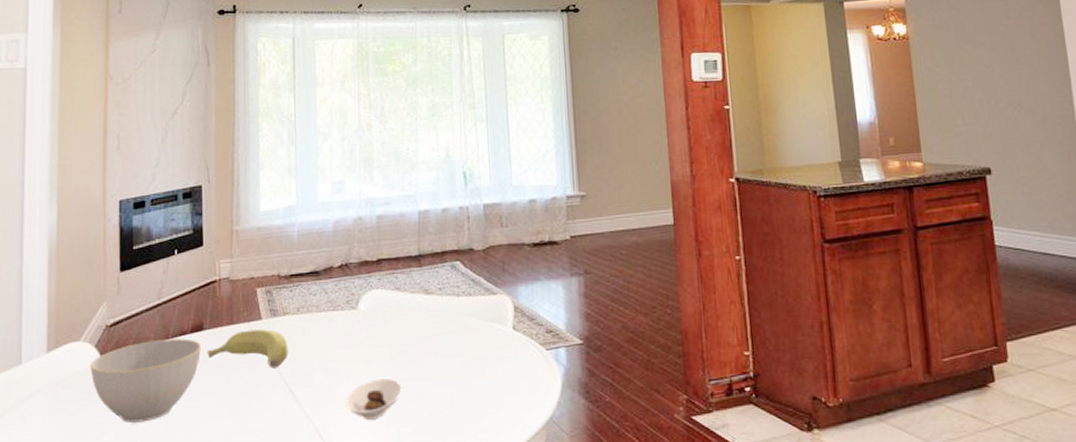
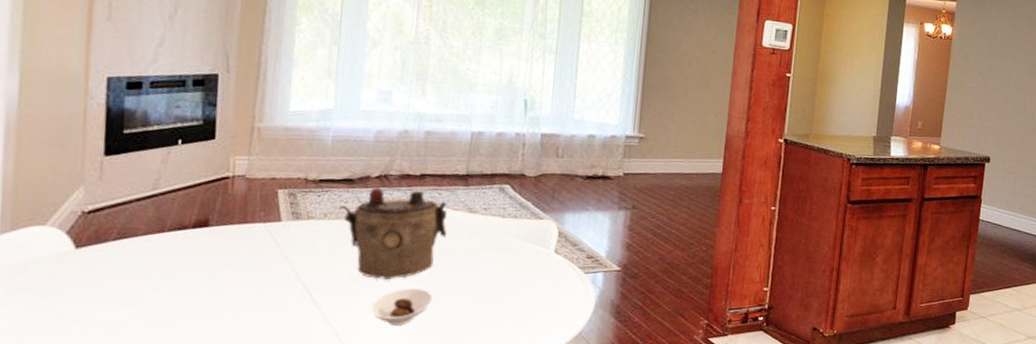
bowl: present [90,338,202,422] -> none [59,231,206,315]
banana: present [207,329,289,369] -> none [212,230,311,271]
teapot: none [309,276,408,371] -> present [338,187,448,279]

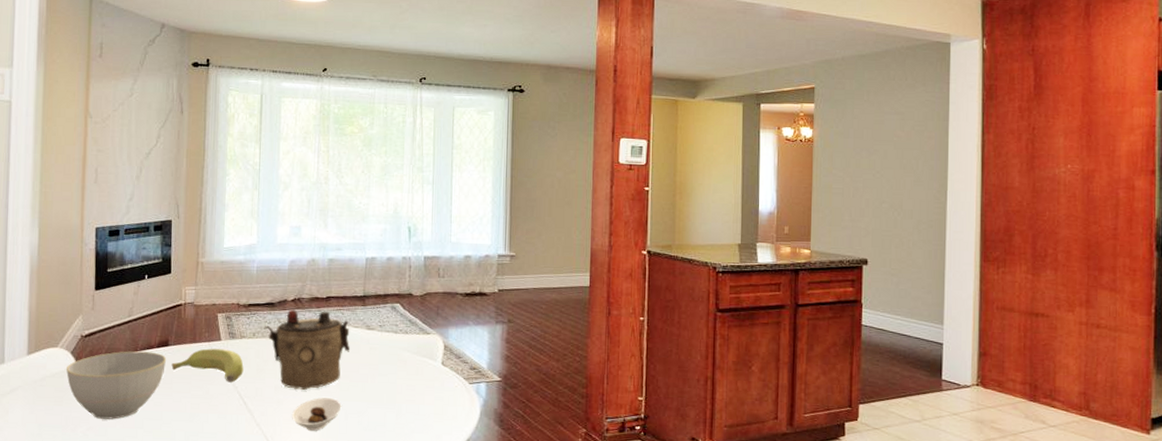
bowl: none [59,231,206,315] -> present [66,351,167,420]
banana: none [212,230,311,271] -> present [171,348,244,383]

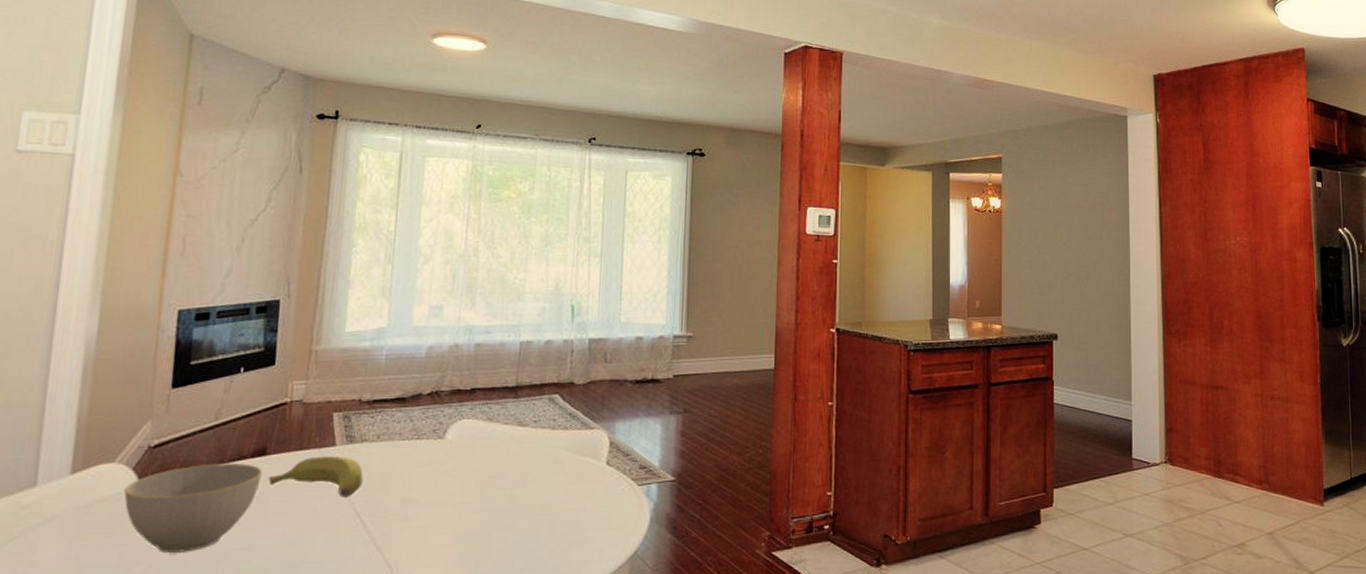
teapot: present [264,309,351,390] -> none [391,405,498,502]
saucer: present [292,397,342,431] -> none [422,511,485,552]

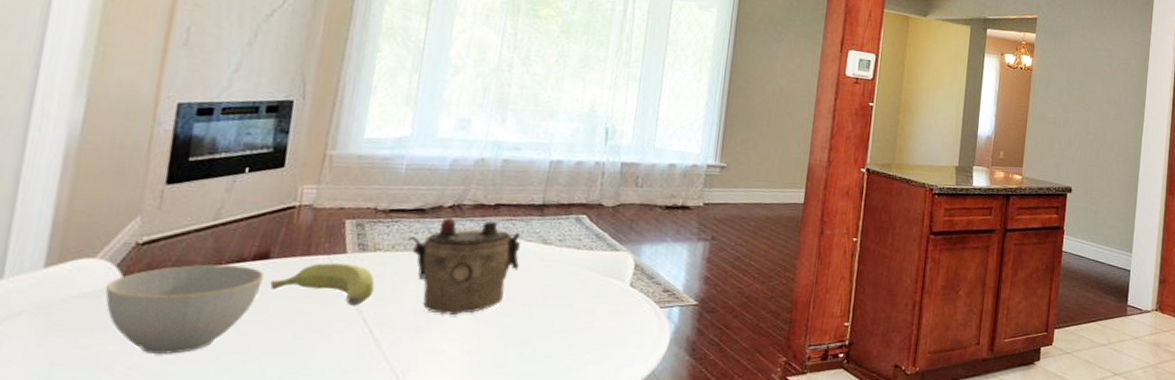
teapot: none [391,405,498,502] -> present [407,217,521,315]

